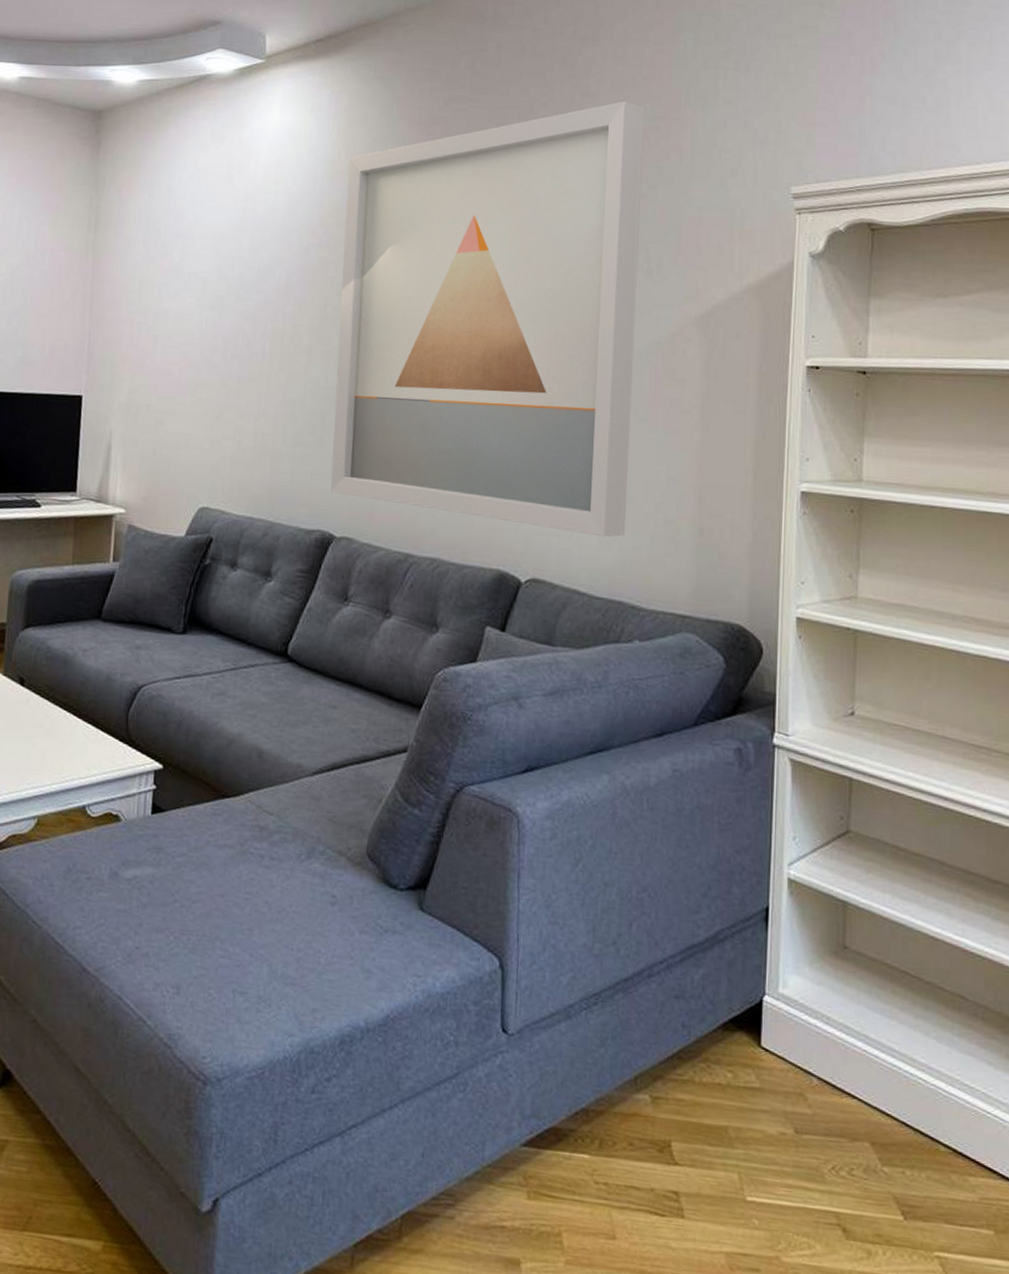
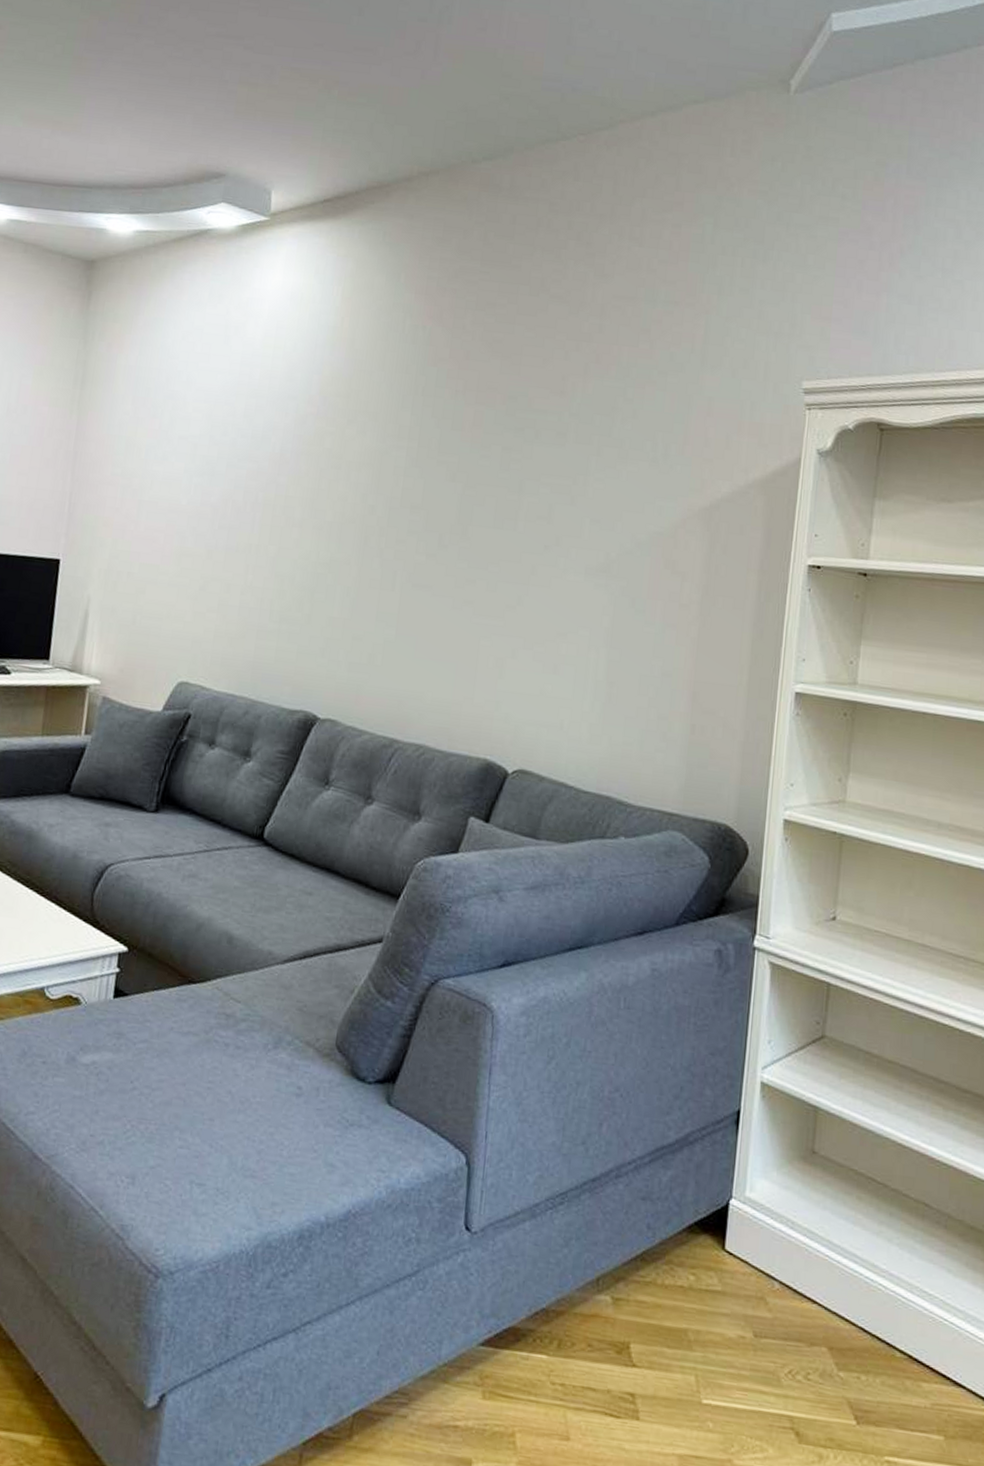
wall art: present [330,101,645,537] -> none [316,283,660,731]

